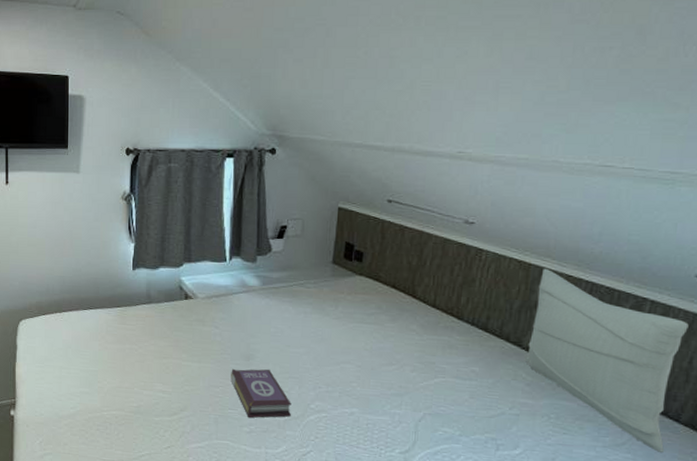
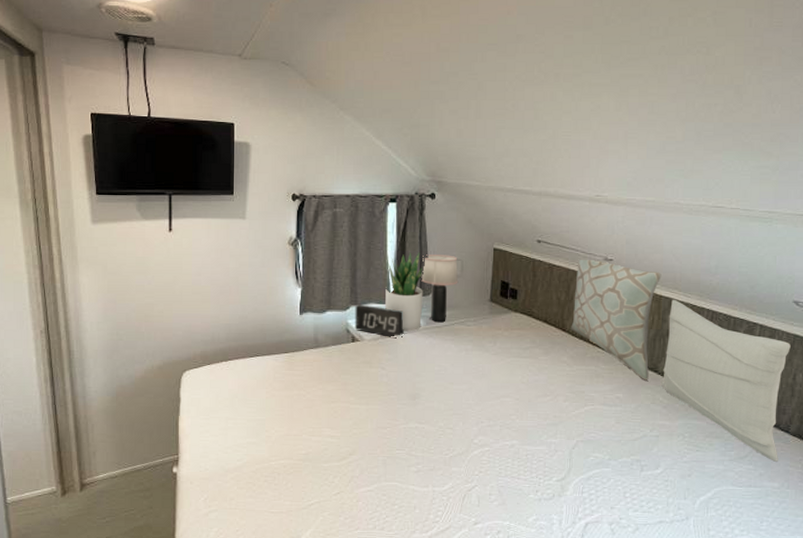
alarm clock: none [188,261,240,298] -> present [354,304,405,339]
planter: none [220,210,261,292] -> present [385,252,424,332]
book: present [231,368,291,418] -> none [398,408,456,457]
table lamp: none [258,212,299,284] -> present [421,254,459,323]
pillow: none [422,221,532,355] -> present [571,259,662,381]

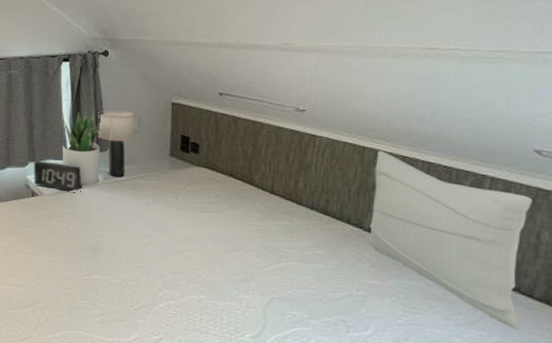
pillow: present [571,259,662,381] -> none [260,111,364,237]

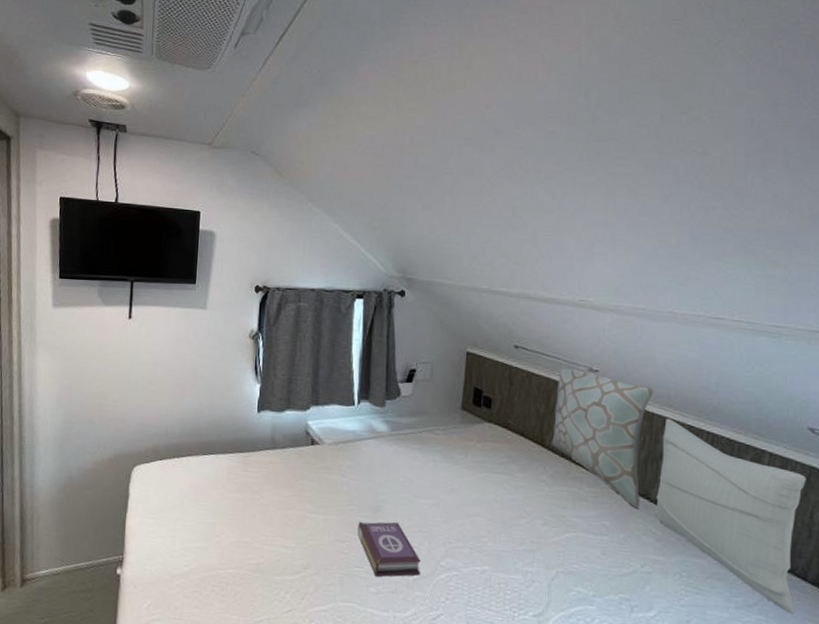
alarm clock: present [33,160,84,193] -> none [314,404,368,444]
planter: present [62,109,101,187] -> none [348,352,390,438]
book: none [80,260,140,308] -> present [357,521,421,577]
table lamp: present [97,111,136,178] -> none [387,355,428,430]
pillow: none [260,111,364,237] -> present [551,368,654,508]

